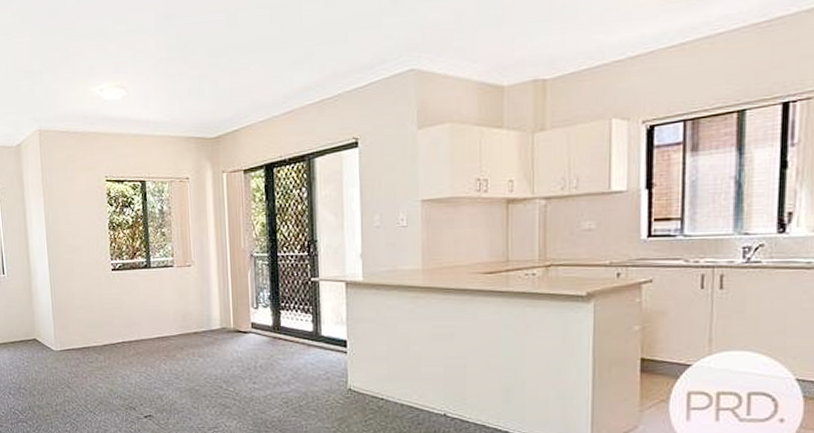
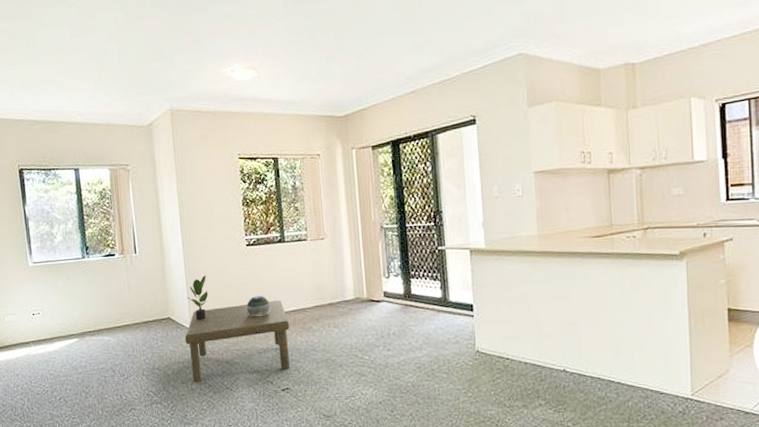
coffee table: none [50,326,154,404] -> present [184,299,291,383]
potted plant: none [53,299,74,343] -> present [187,275,209,320]
decorative sphere: none [111,320,135,343] -> present [246,295,271,317]

